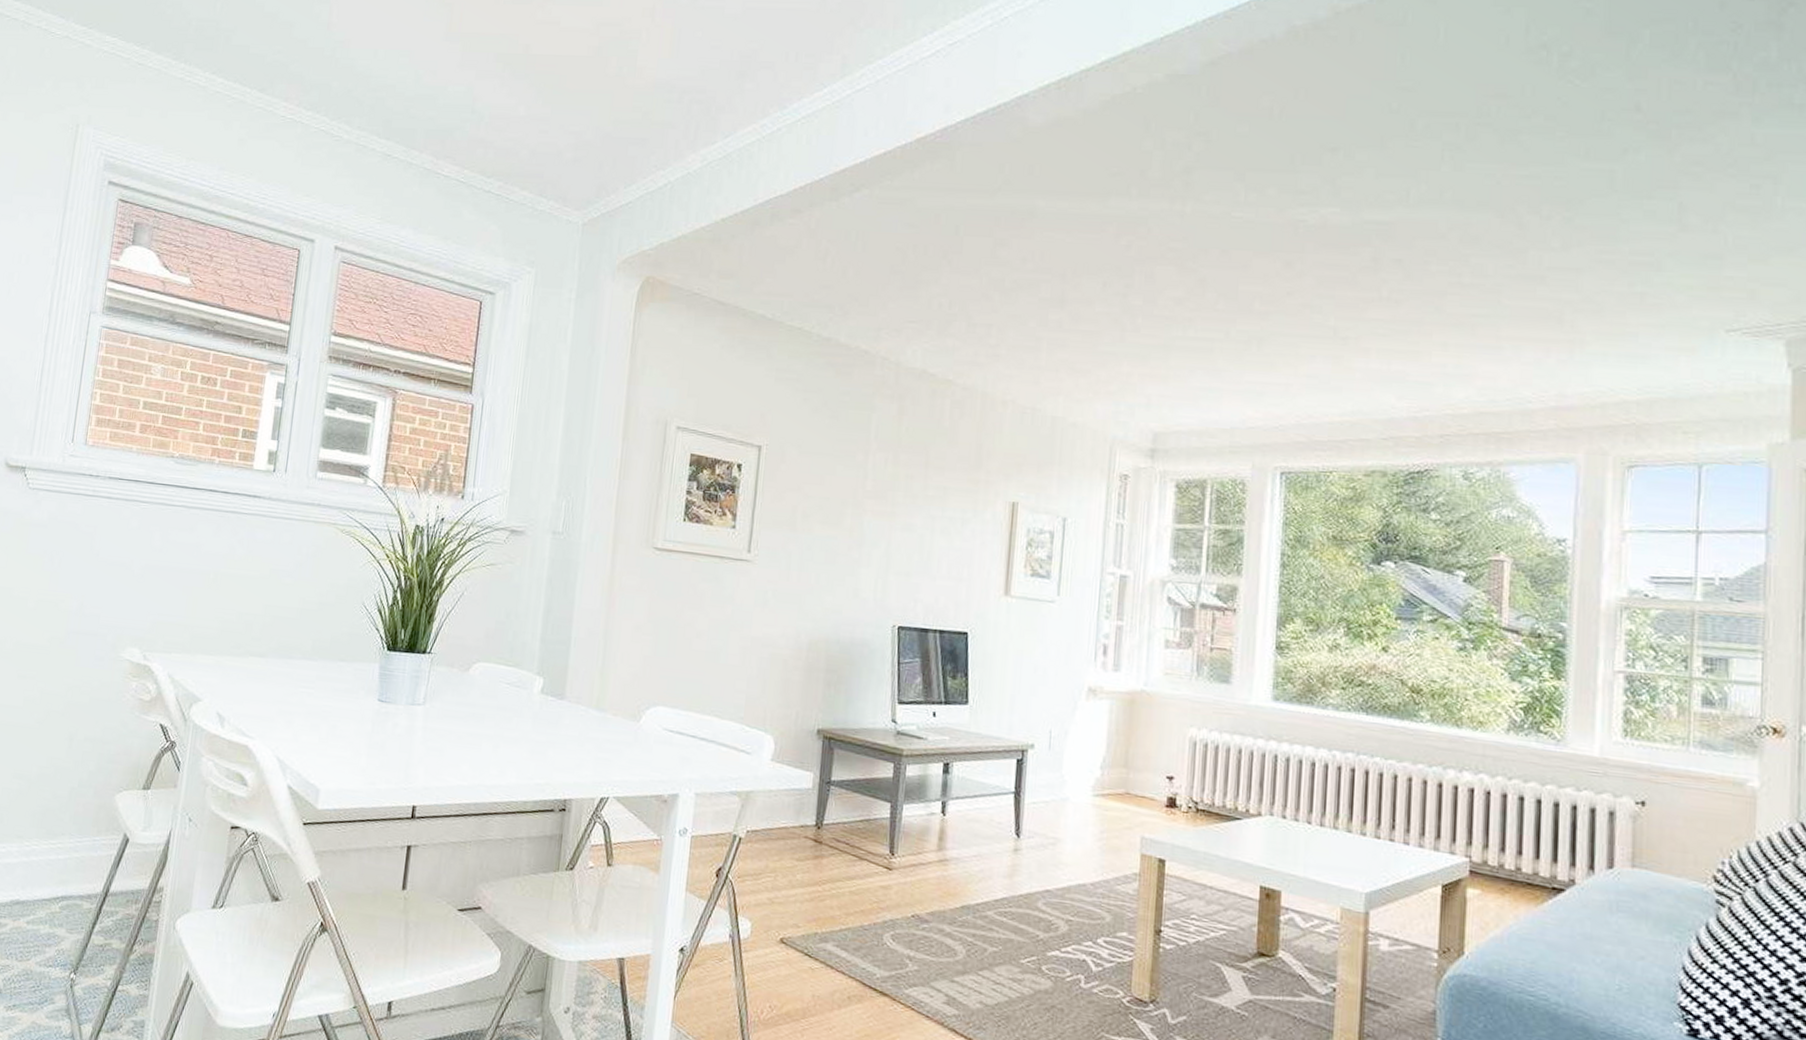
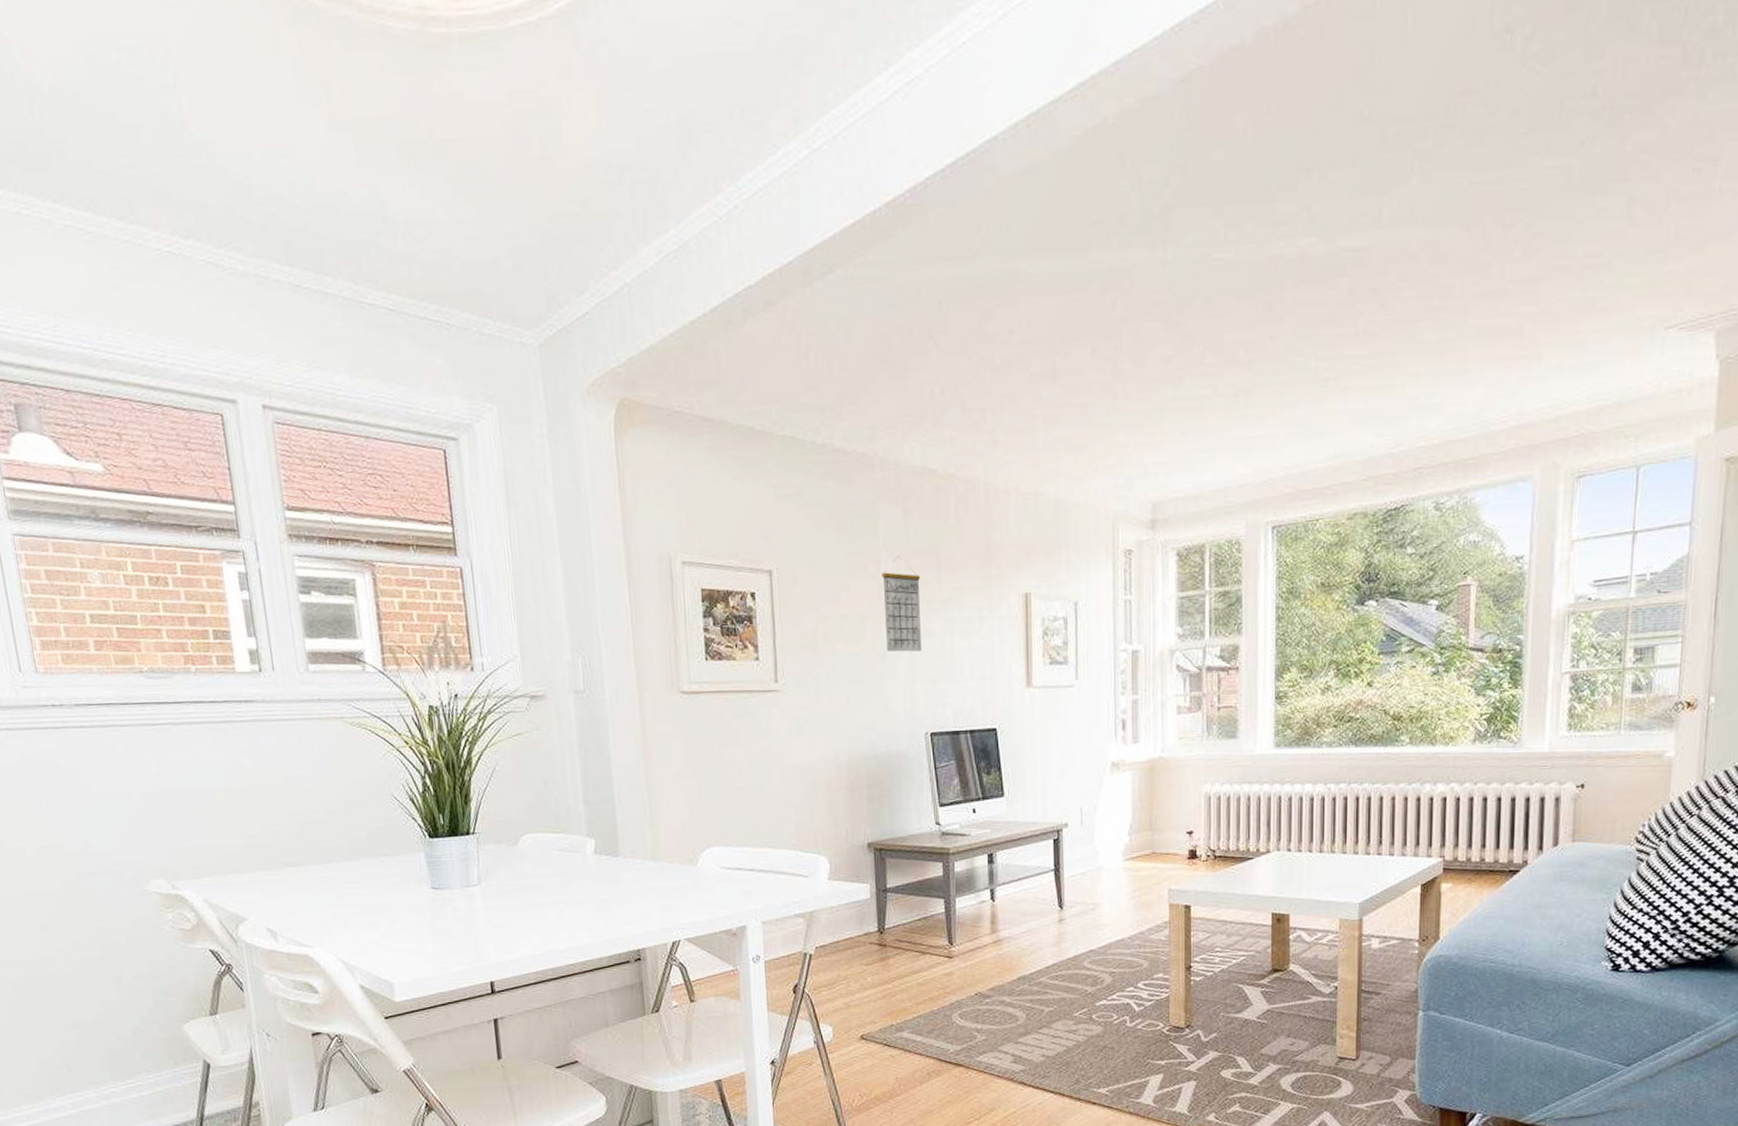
calendar: none [863,449,907,543] -> present [881,555,921,652]

